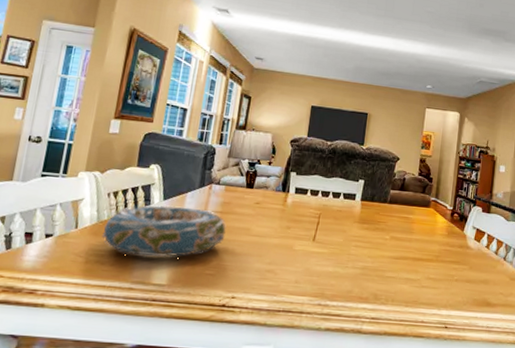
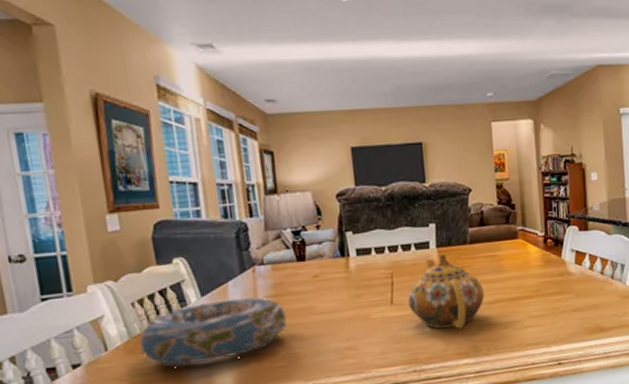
teapot: none [327,207,393,276] -> present [407,254,485,329]

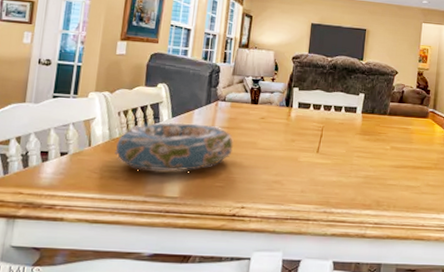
teapot: present [407,254,485,329] -> none [330,120,393,184]

